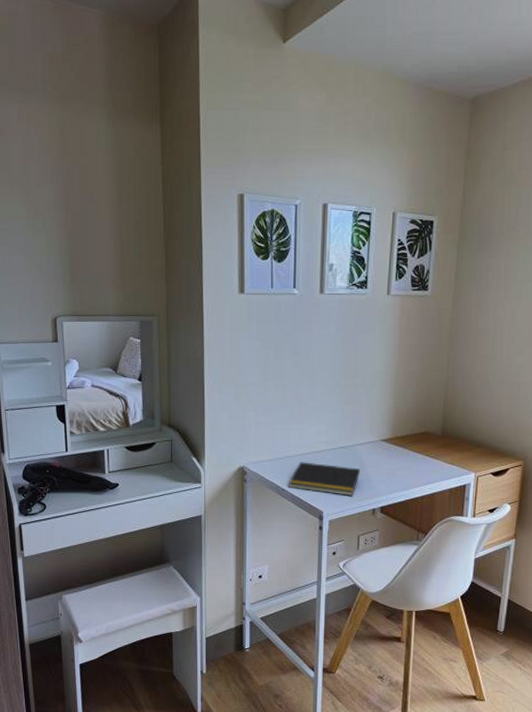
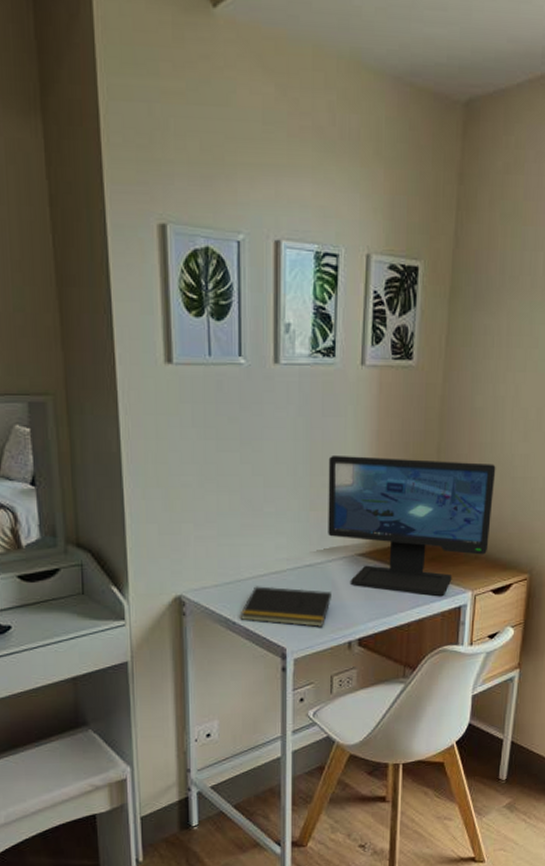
computer monitor: none [358,362,496,475] -> present [328,454,496,596]

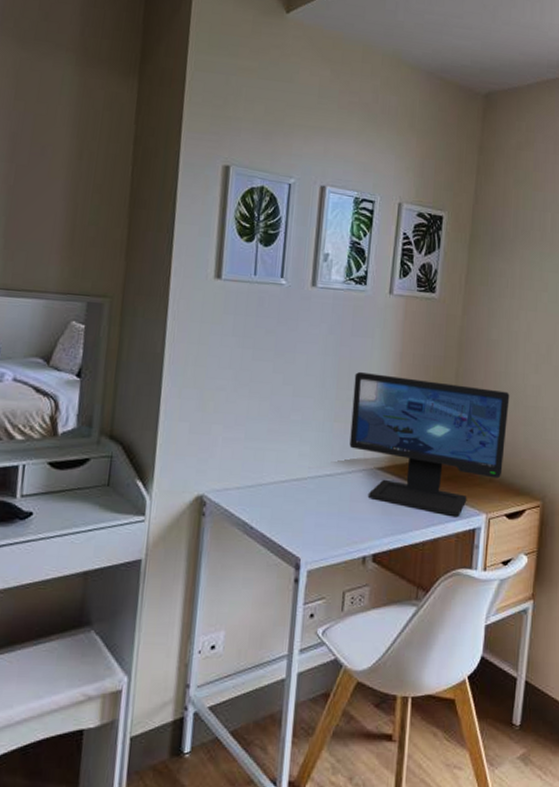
notepad: present [240,586,333,627] -> none [258,491,350,539]

